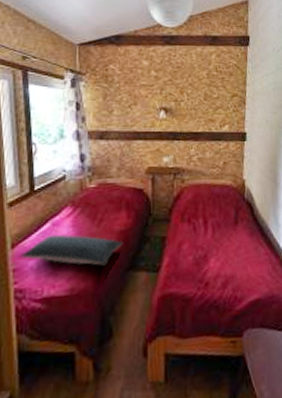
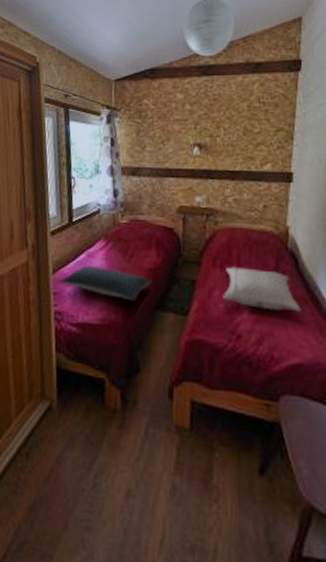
pillow: none [191,219,258,256] -> present [223,267,301,312]

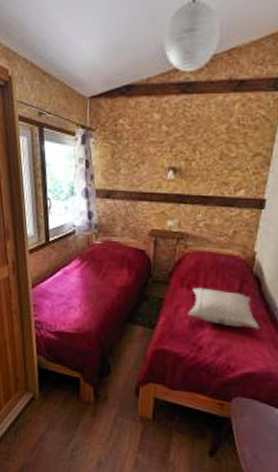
pillow: present [60,265,152,301] -> none [39,281,123,314]

